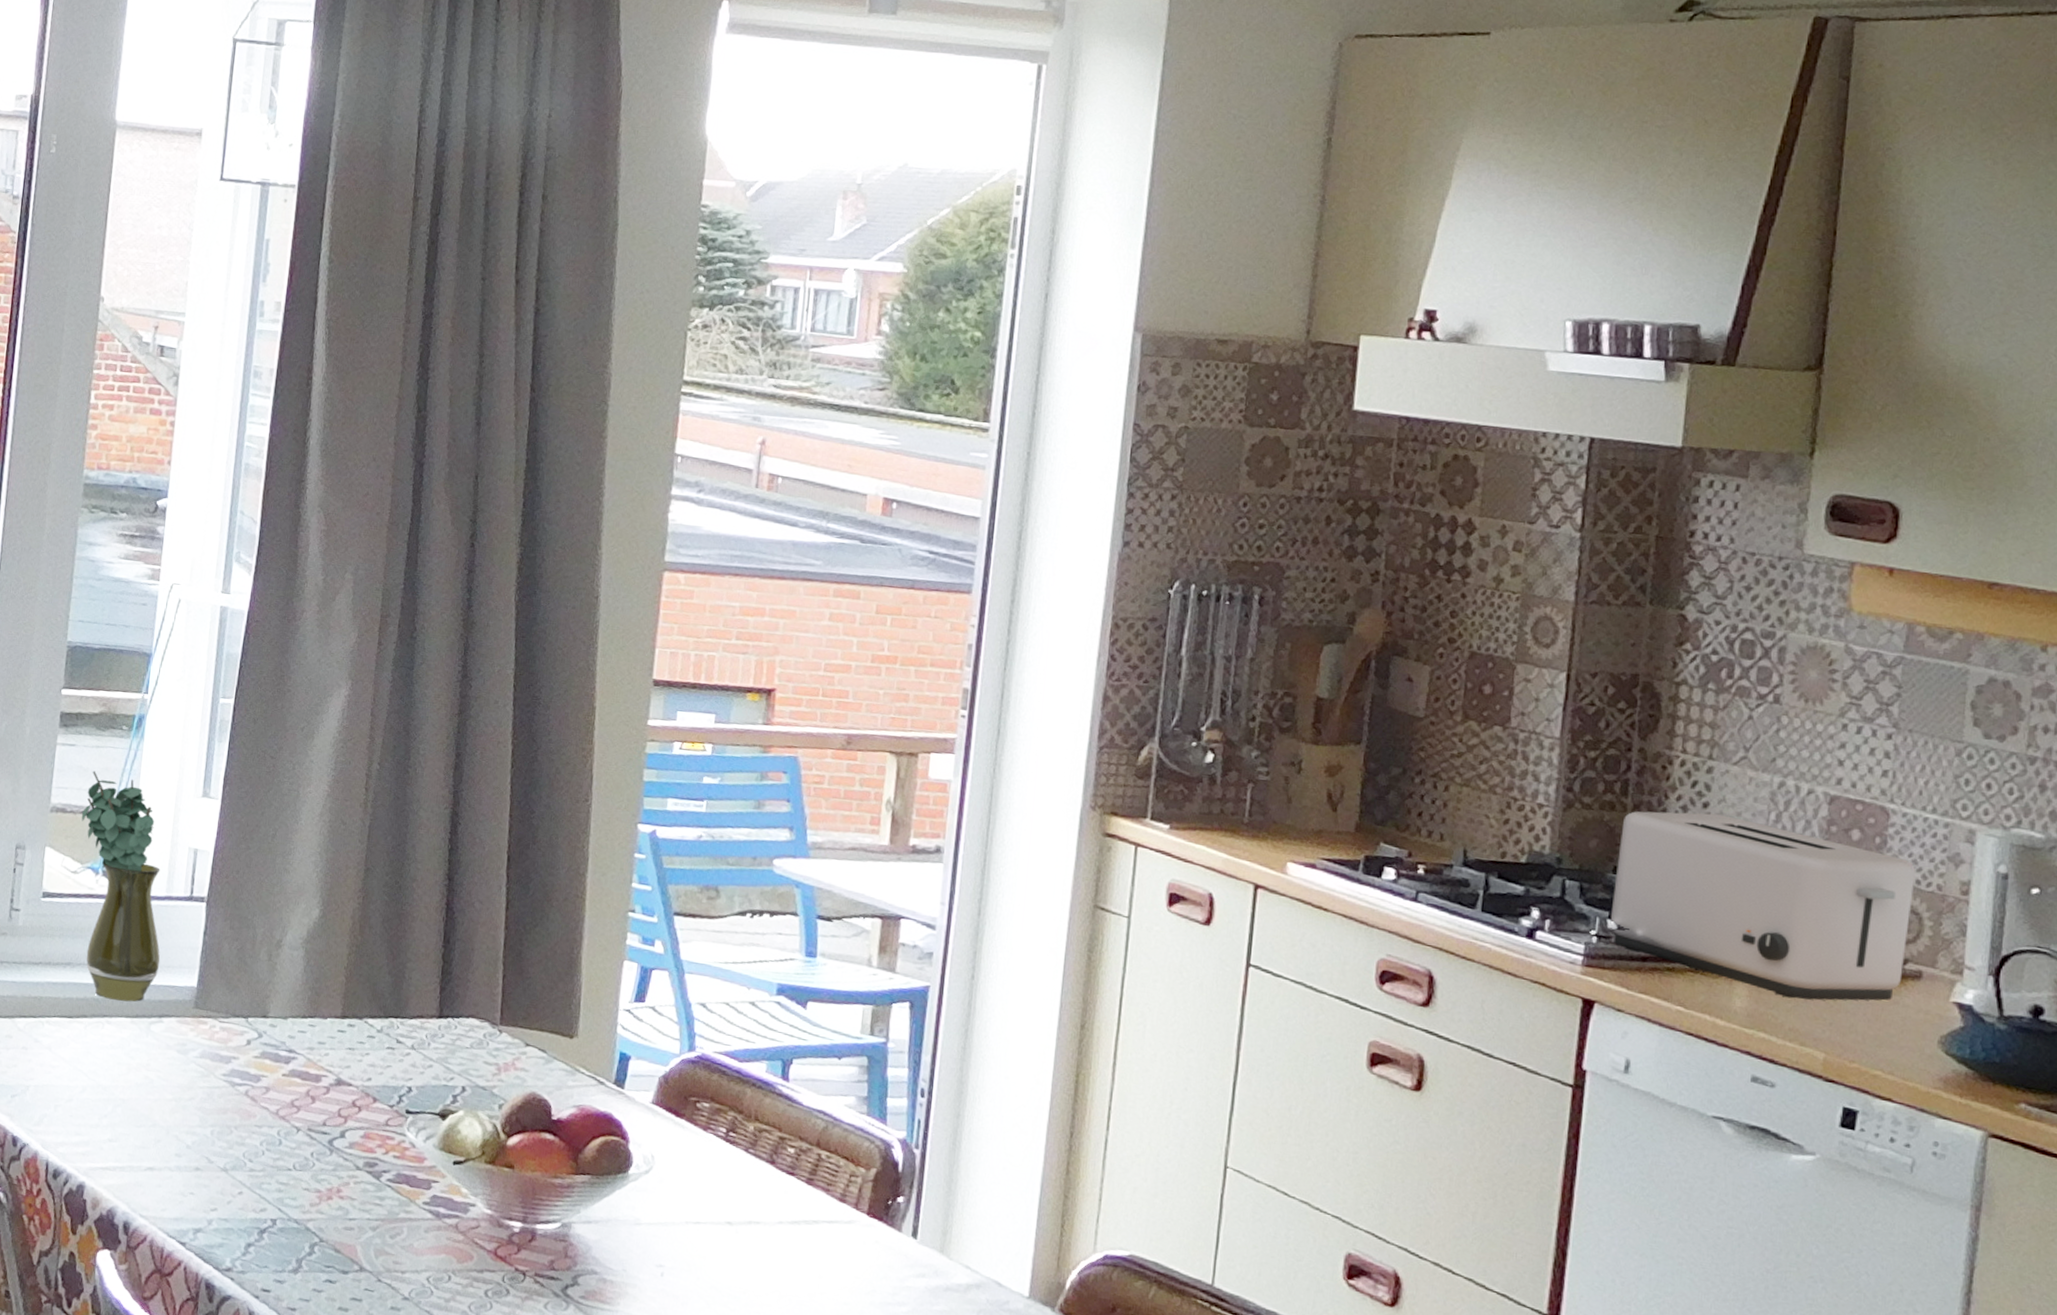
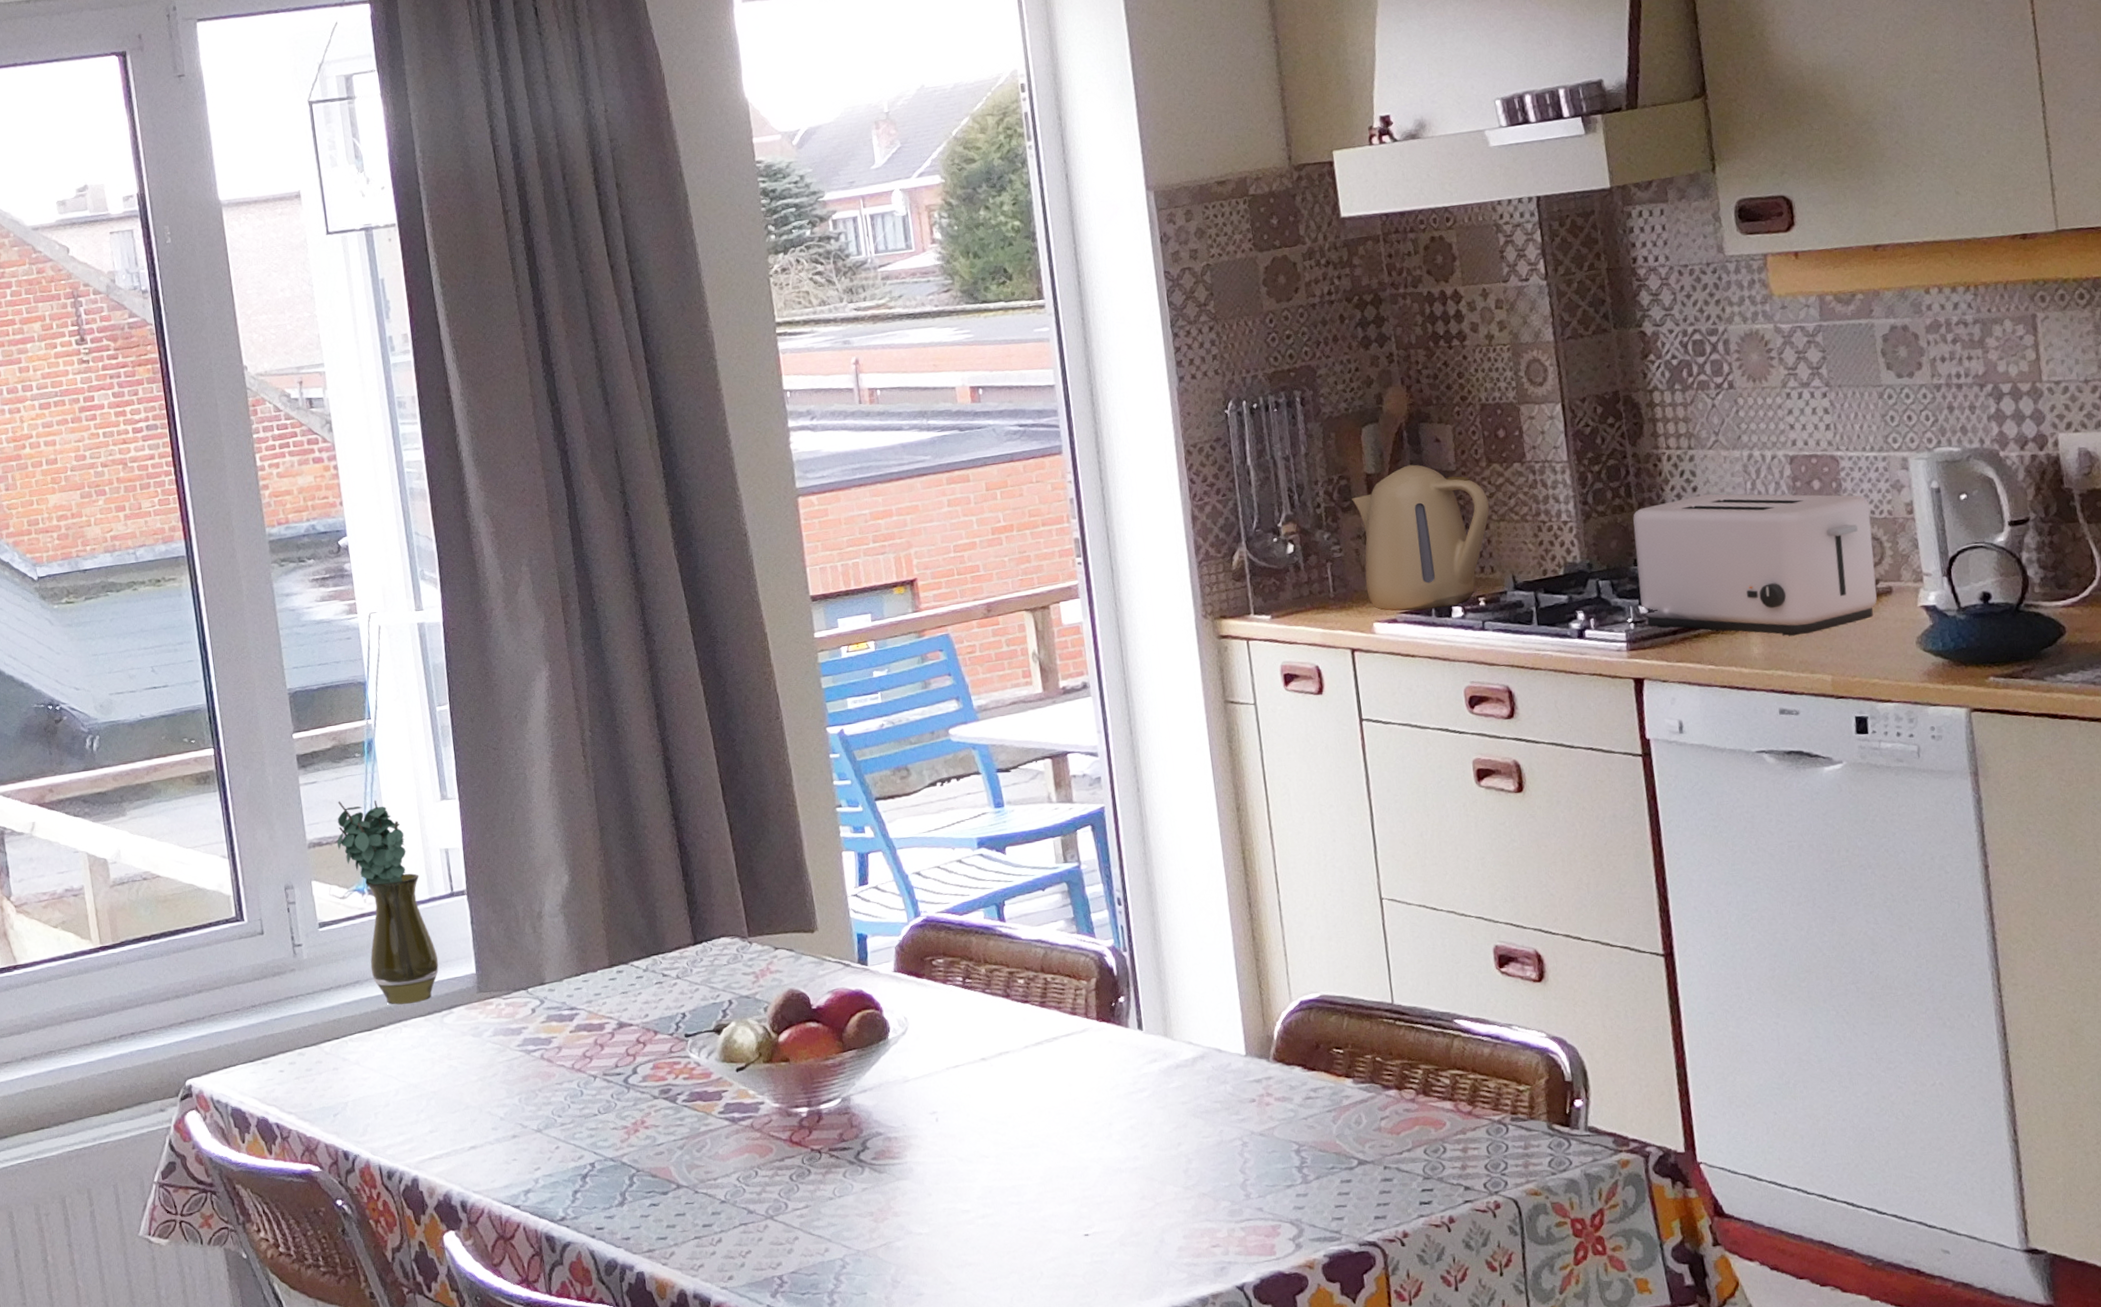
kettle: none [1287,698,1455,867] -> present [1352,464,1490,612]

